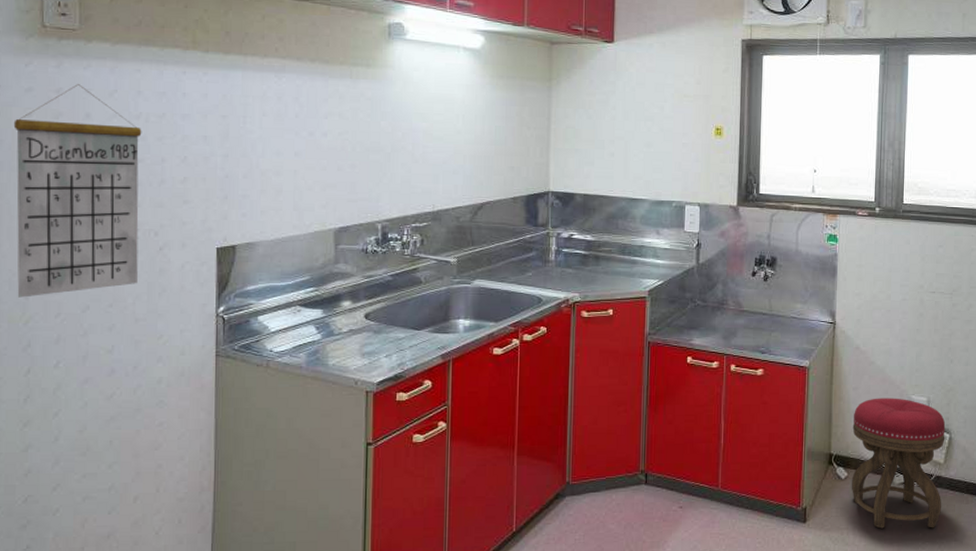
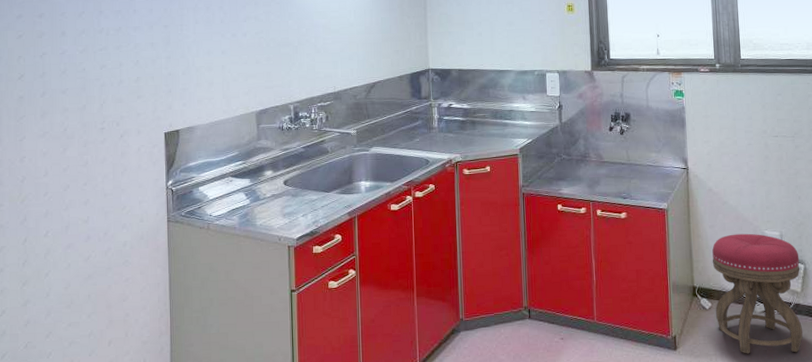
calendar: present [13,84,142,298] -> none [9,9,105,181]

